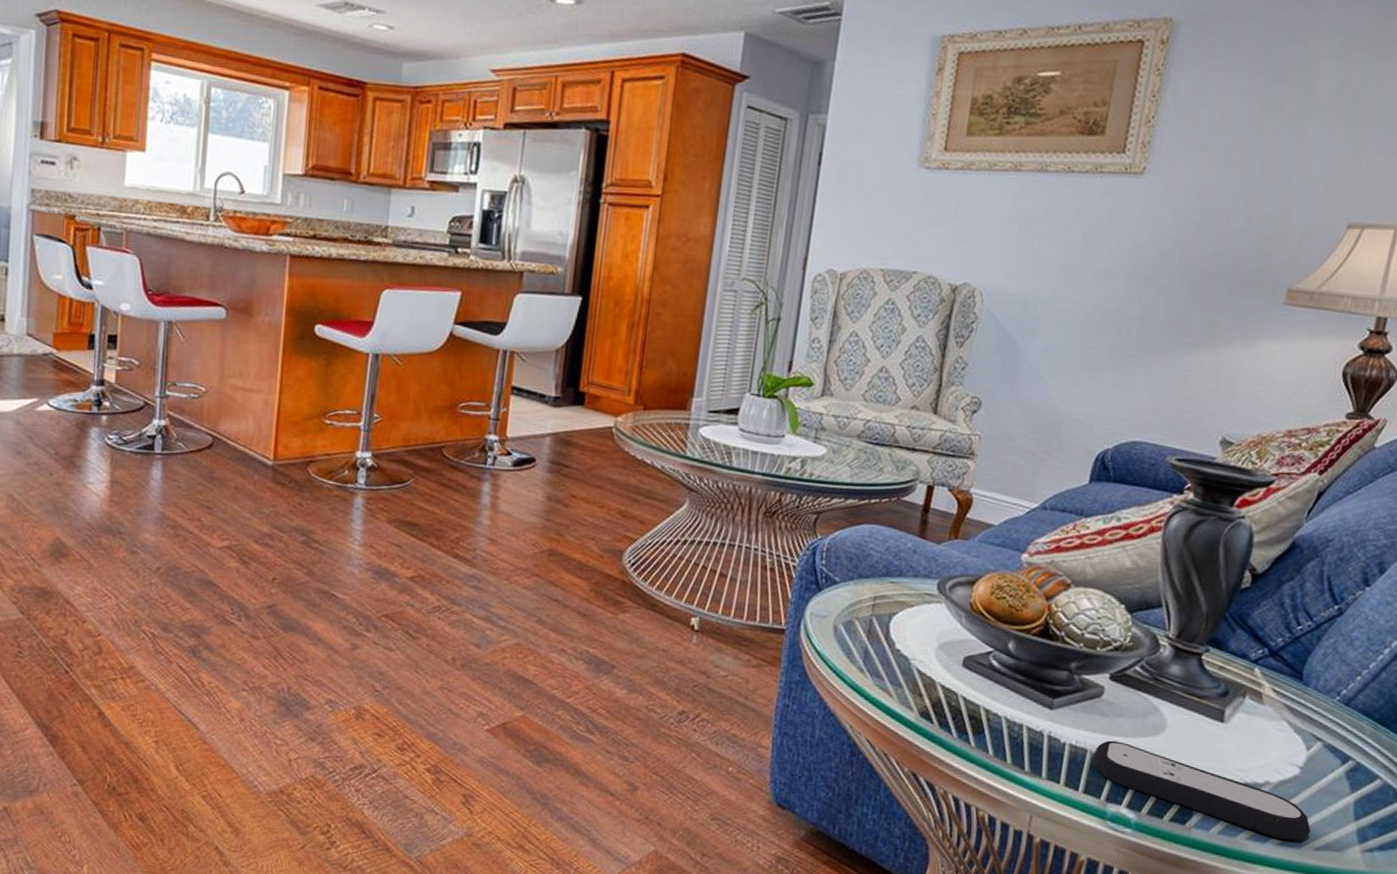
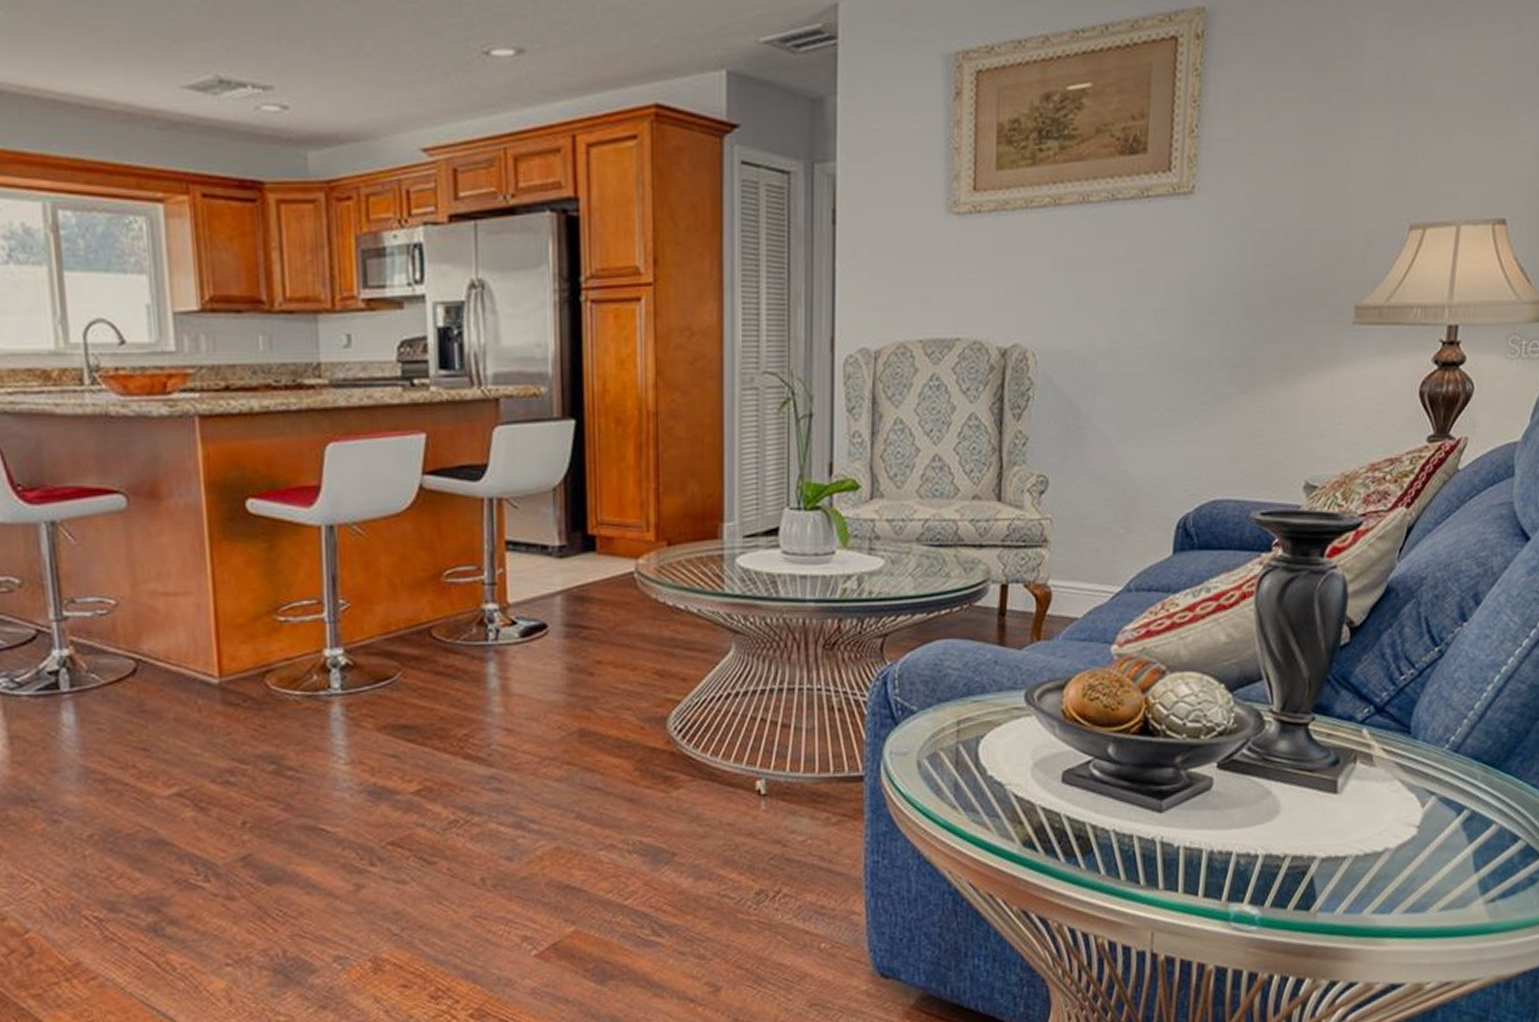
remote control: present [1093,740,1311,841] -> none [1210,834,1434,906]

